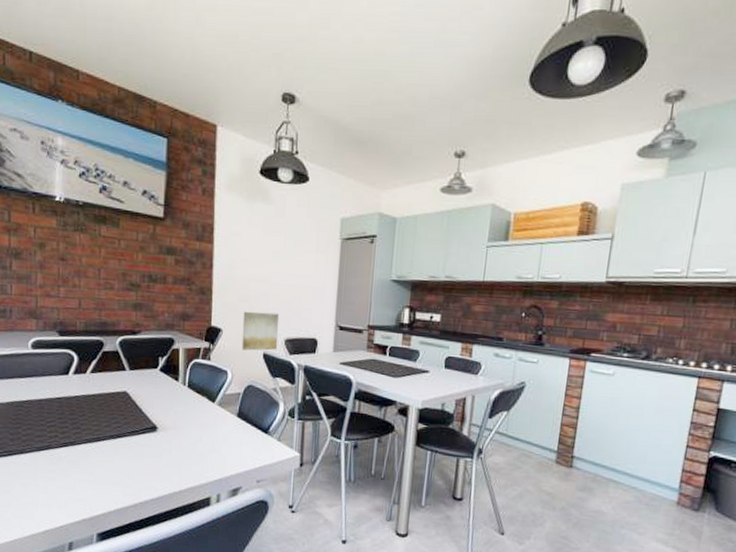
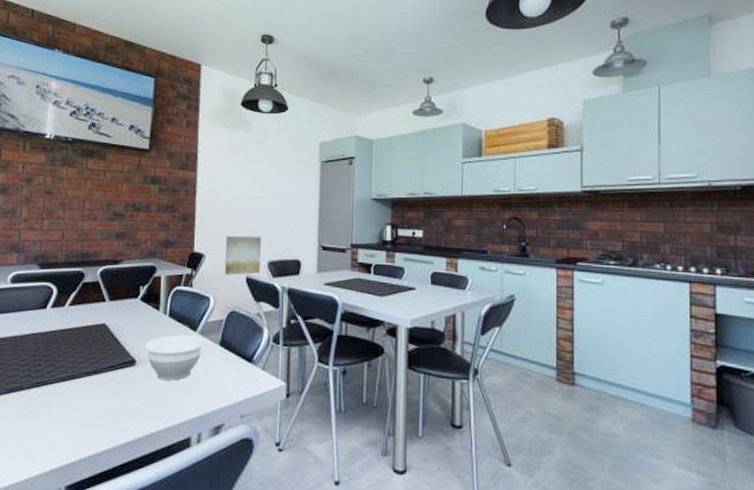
bowl: none [164,405,223,447] -> present [144,335,205,381]

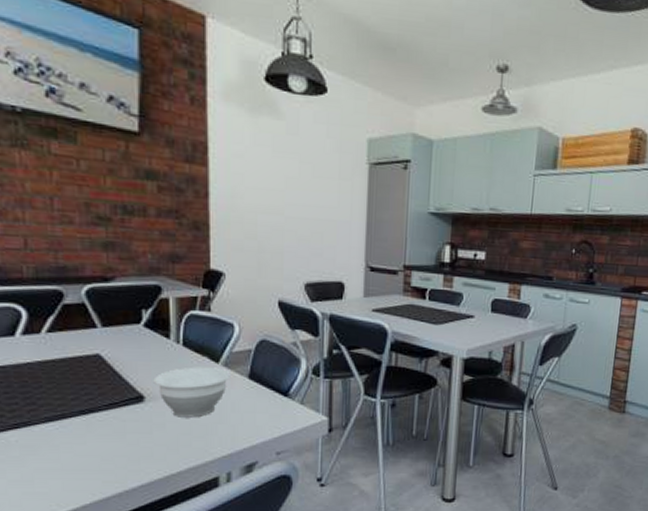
wall art: present [224,235,262,275] -> none [250,250,297,299]

